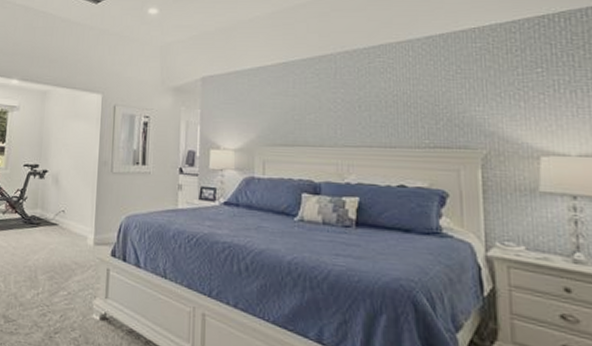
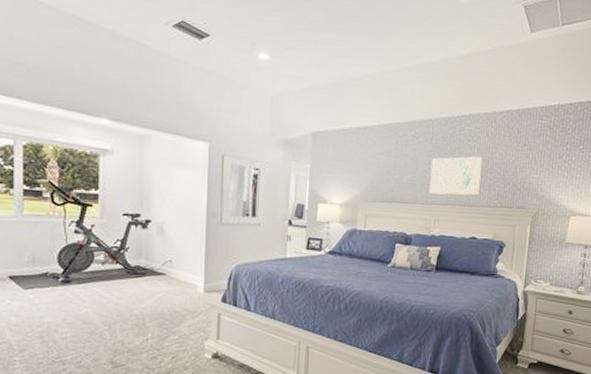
wall art: none [337,89,404,136] -> present [429,156,483,196]

